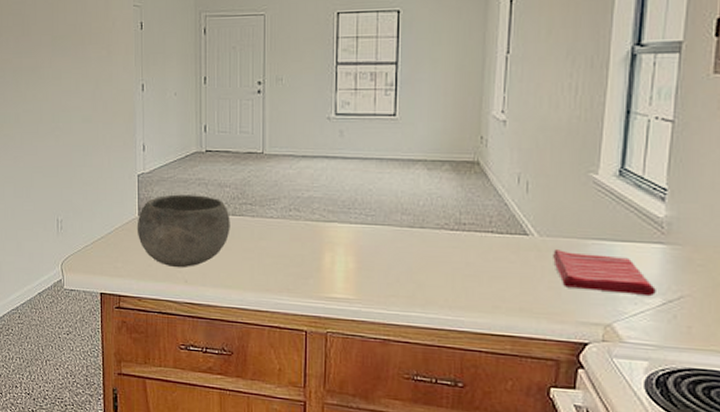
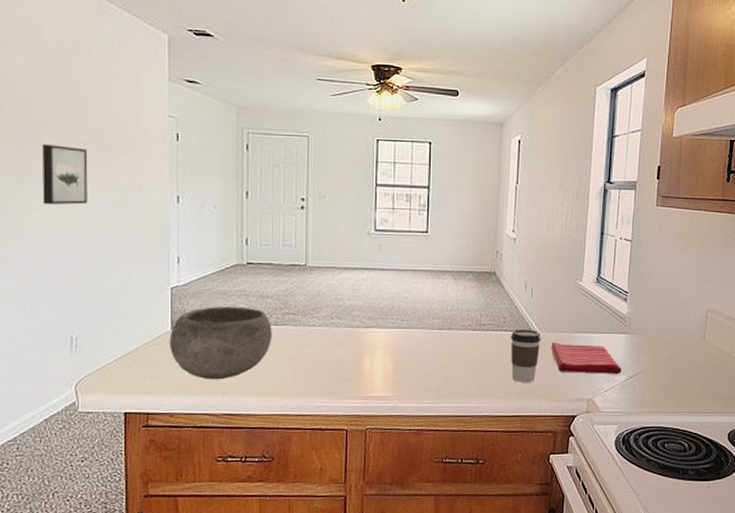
wall art: none [32,40,68,98] -> present [41,143,88,205]
coffee cup: none [498,231,539,297] -> present [510,329,541,382]

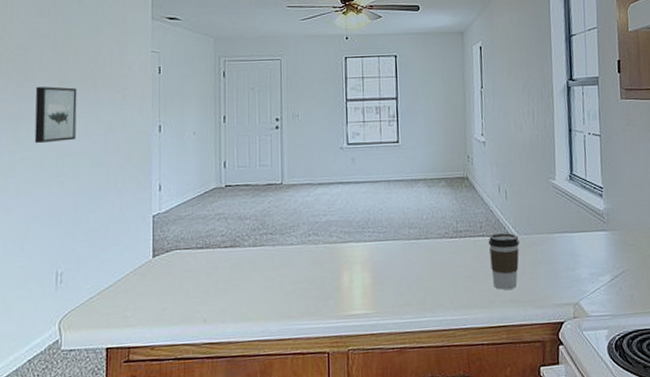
bowl: present [169,306,272,380] -> none [150,230,251,308]
dish towel: present [550,342,622,375] -> none [529,244,606,276]

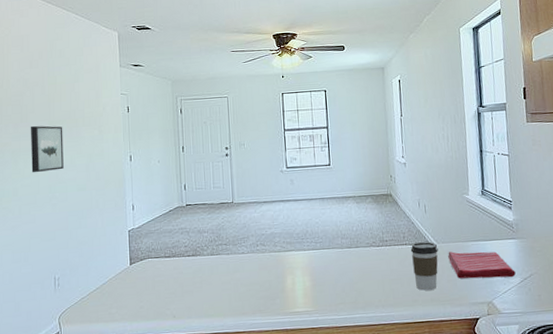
dish towel: none [529,244,606,276] -> present [447,251,516,279]

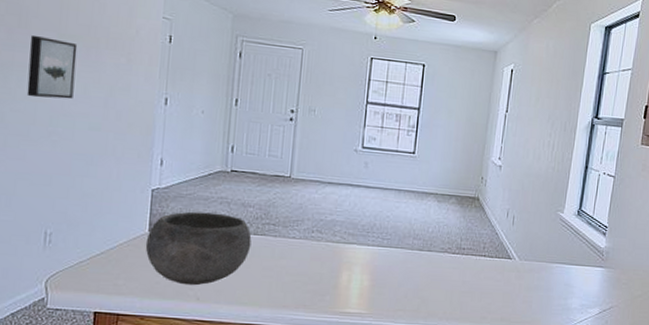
bowl: none [129,241,210,306] -> present [145,211,252,286]
coffee cup: present [410,242,438,291] -> none [487,256,519,309]
dish towel: present [447,251,516,279] -> none [527,271,596,307]

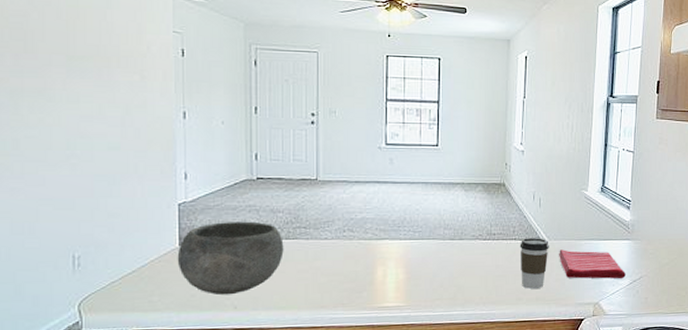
wall art: present [26,34,78,100] -> none [38,59,88,122]
coffee cup: none [487,256,519,309] -> present [519,238,549,289]
dish towel: none [527,271,596,307] -> present [558,249,626,279]

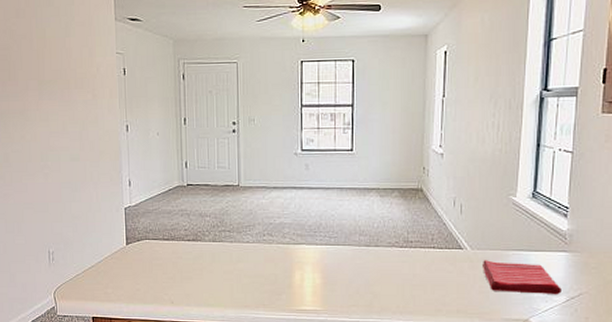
bowl: present [177,221,284,295] -> none [125,224,211,291]
coffee cup: present [519,238,549,289] -> none [439,247,472,300]

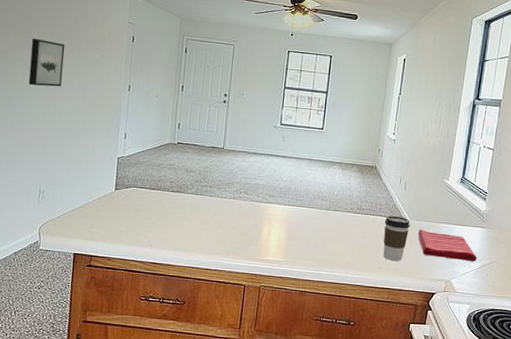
wall art: none [18,85,56,138] -> present [28,38,65,87]
coffee cup: none [439,247,472,300] -> present [383,216,410,261]

